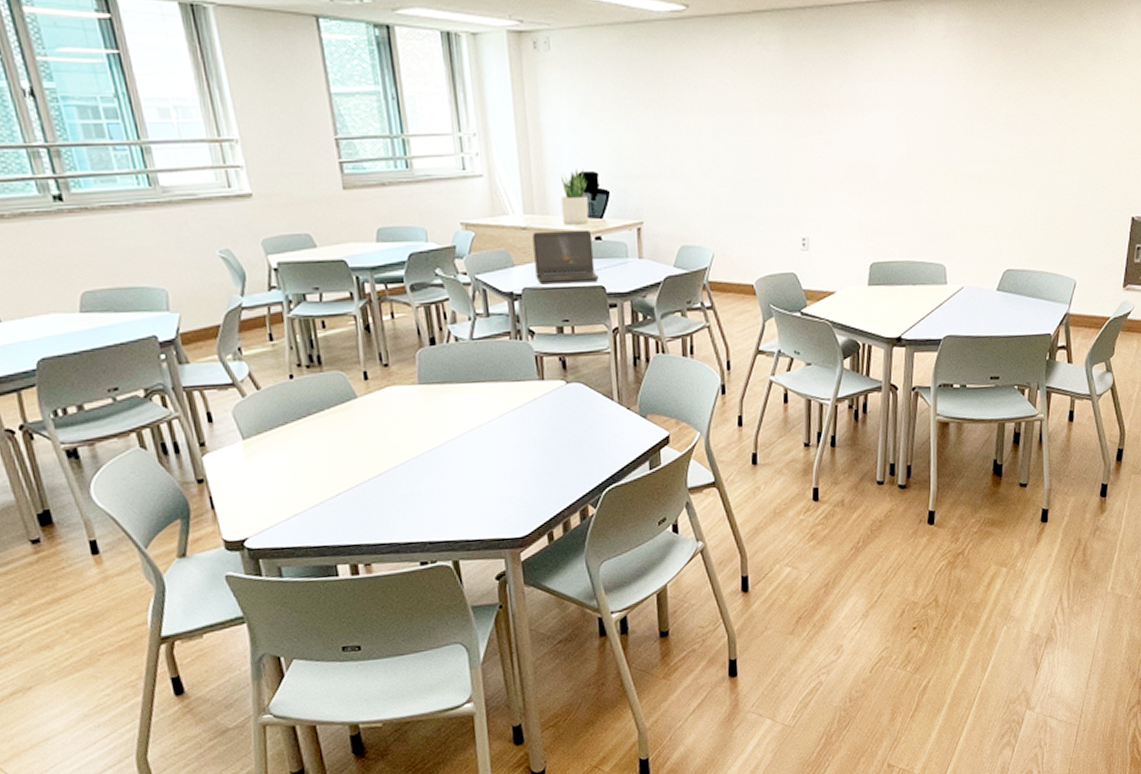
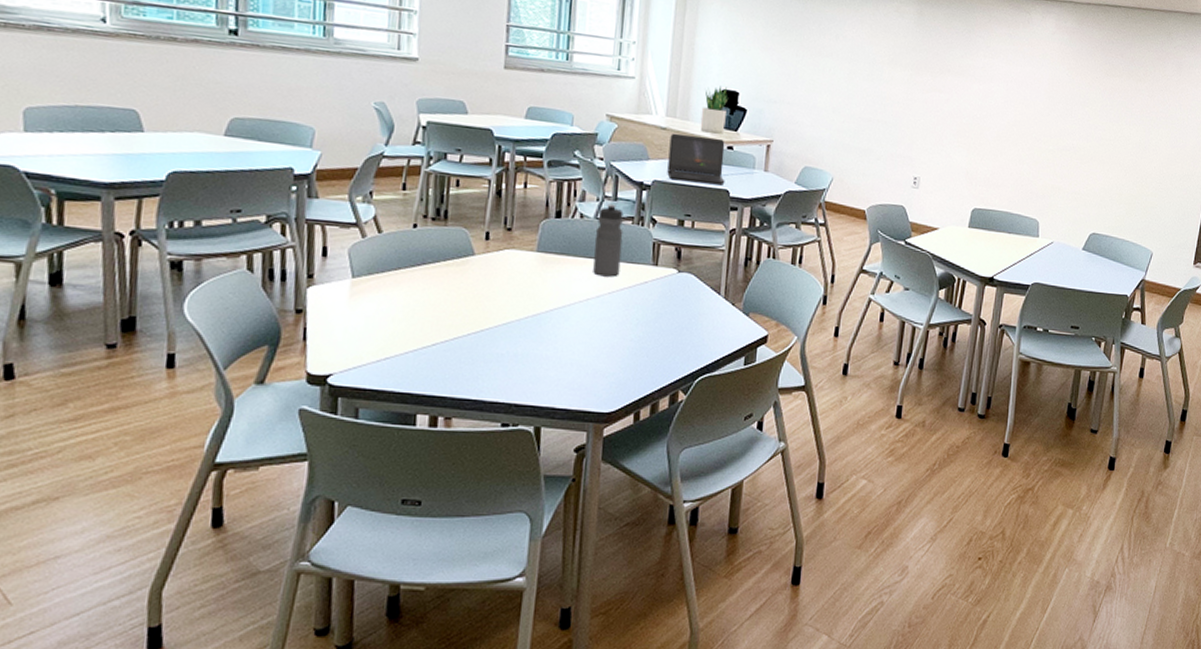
water bottle: none [473,321,507,400] -> present [593,203,624,277]

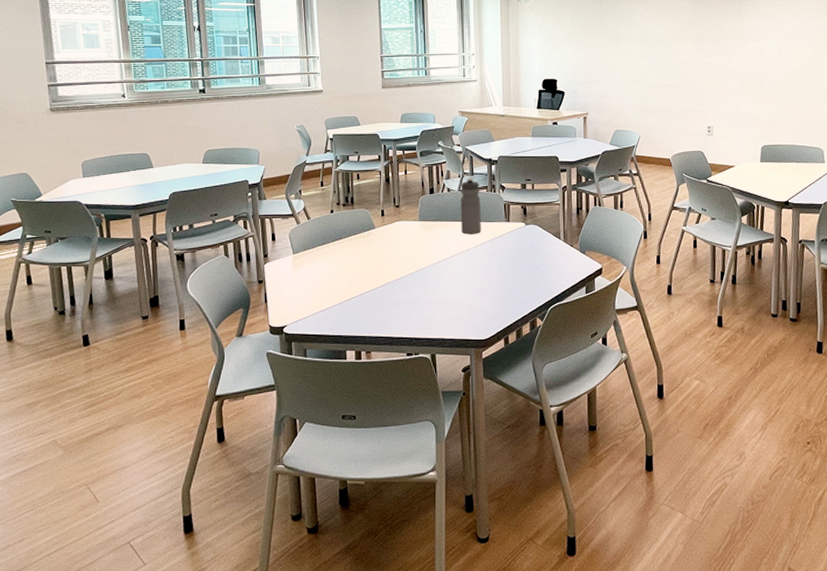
laptop computer: present [667,133,725,186] -> none [508,117,554,154]
planter: present [700,86,729,135] -> none [529,77,550,115]

